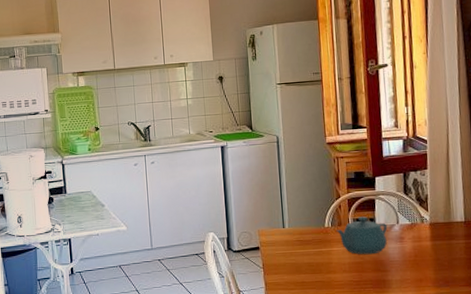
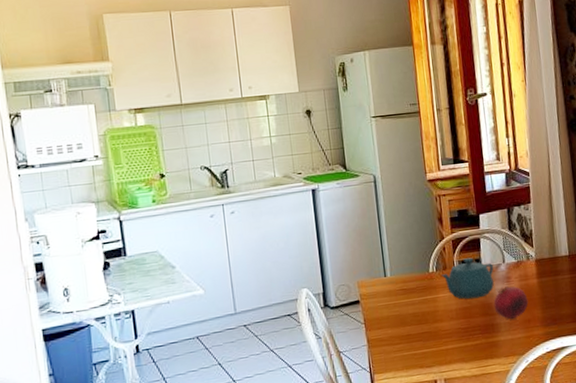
fruit: none [386,246,421,277] -> present [494,286,529,319]

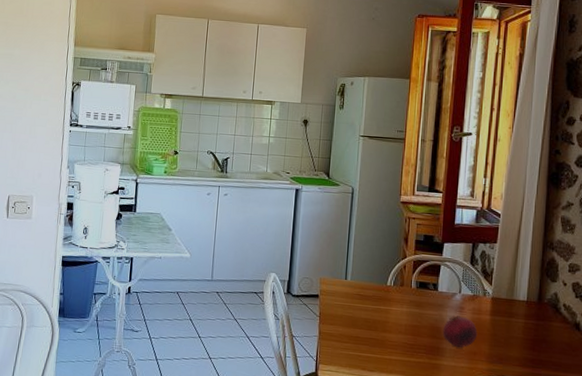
teapot: present [441,258,494,300] -> none [397,280,450,320]

